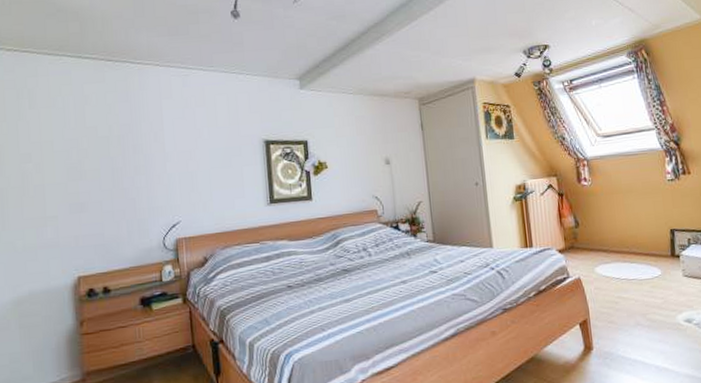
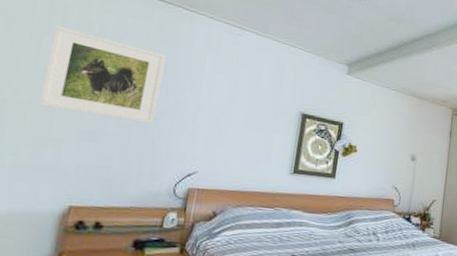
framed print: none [24,108,130,189] -> present [38,25,166,124]

